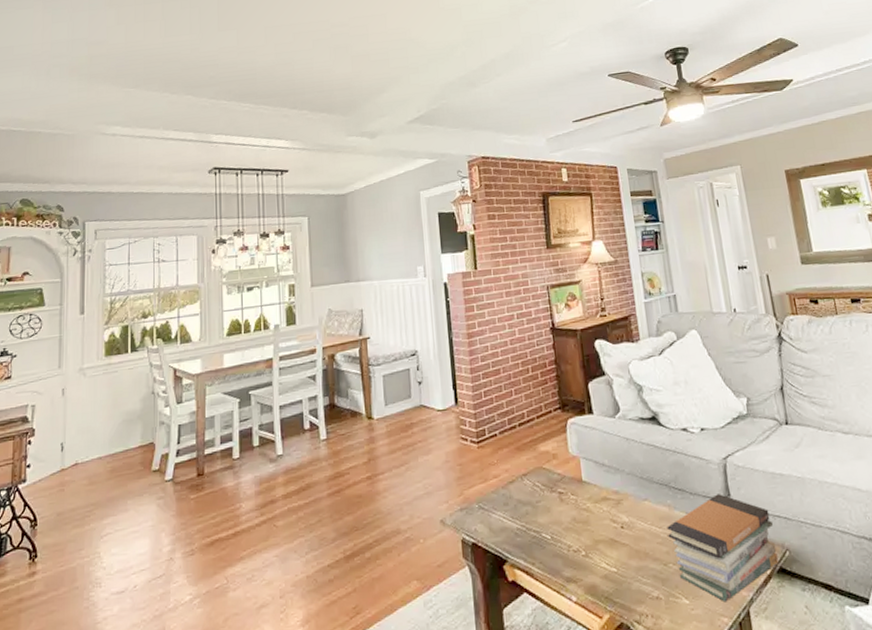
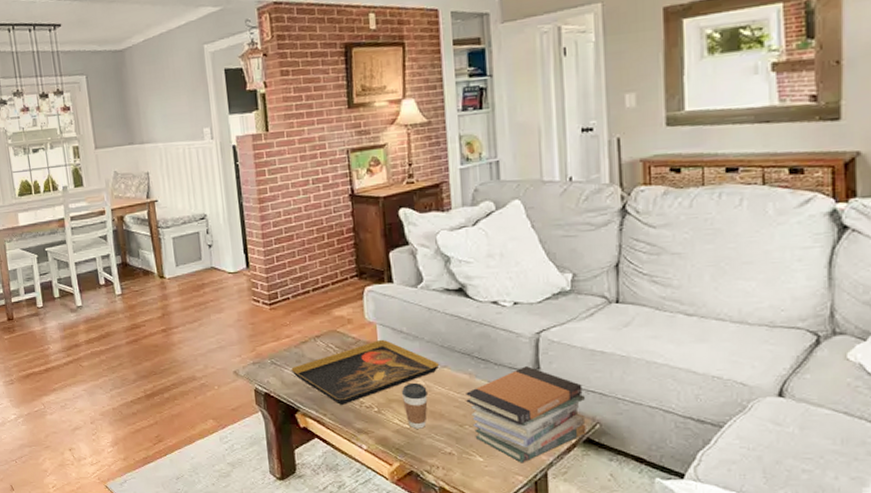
decorative tray: none [498,473,641,551] -> present [291,339,440,405]
coffee cup: none [607,519,633,572] -> present [402,382,428,429]

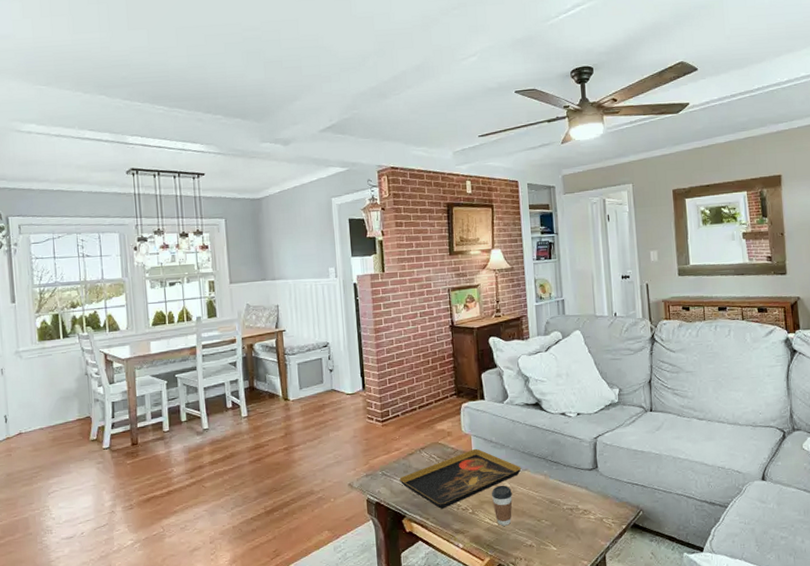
book stack: present [466,366,586,463] -> none [542,466,633,550]

